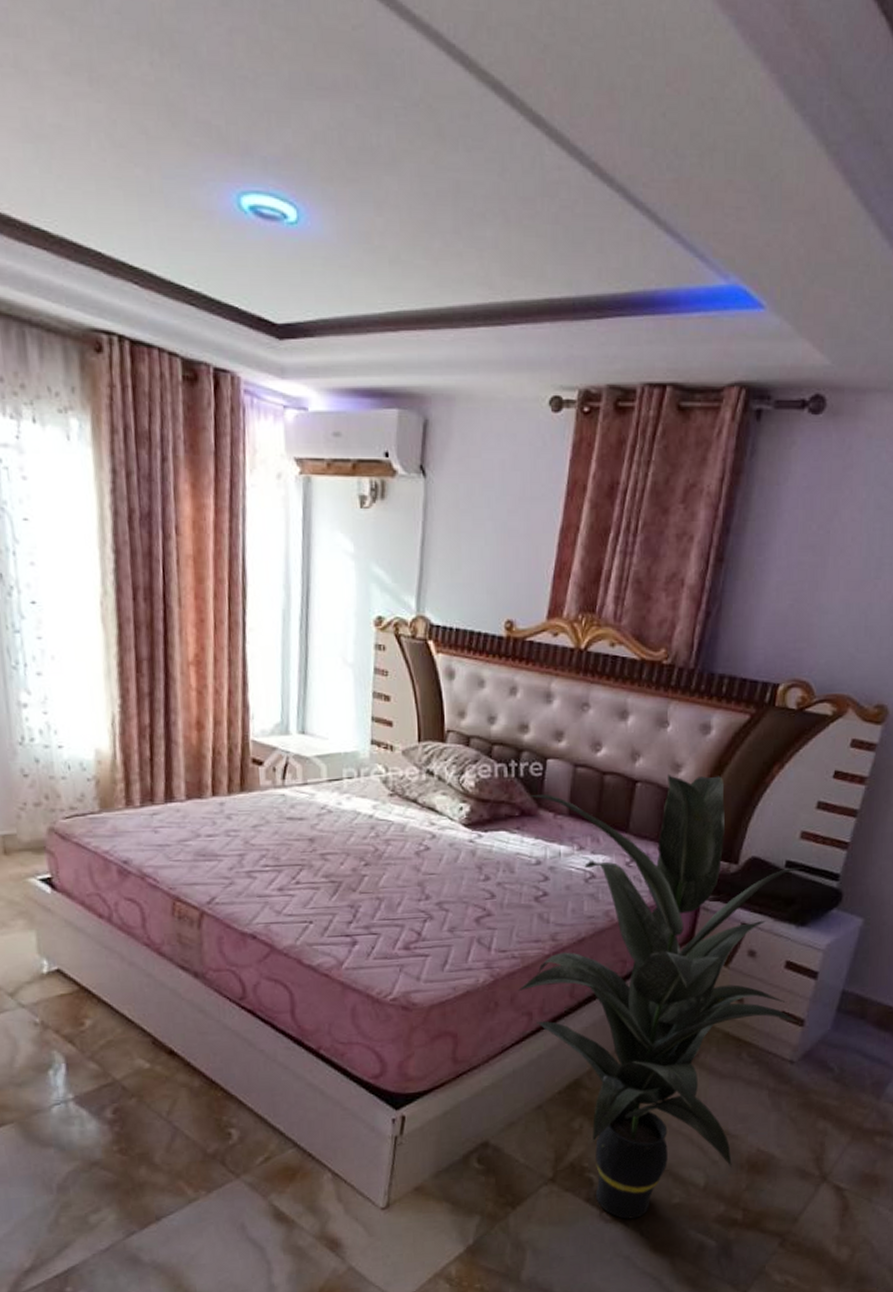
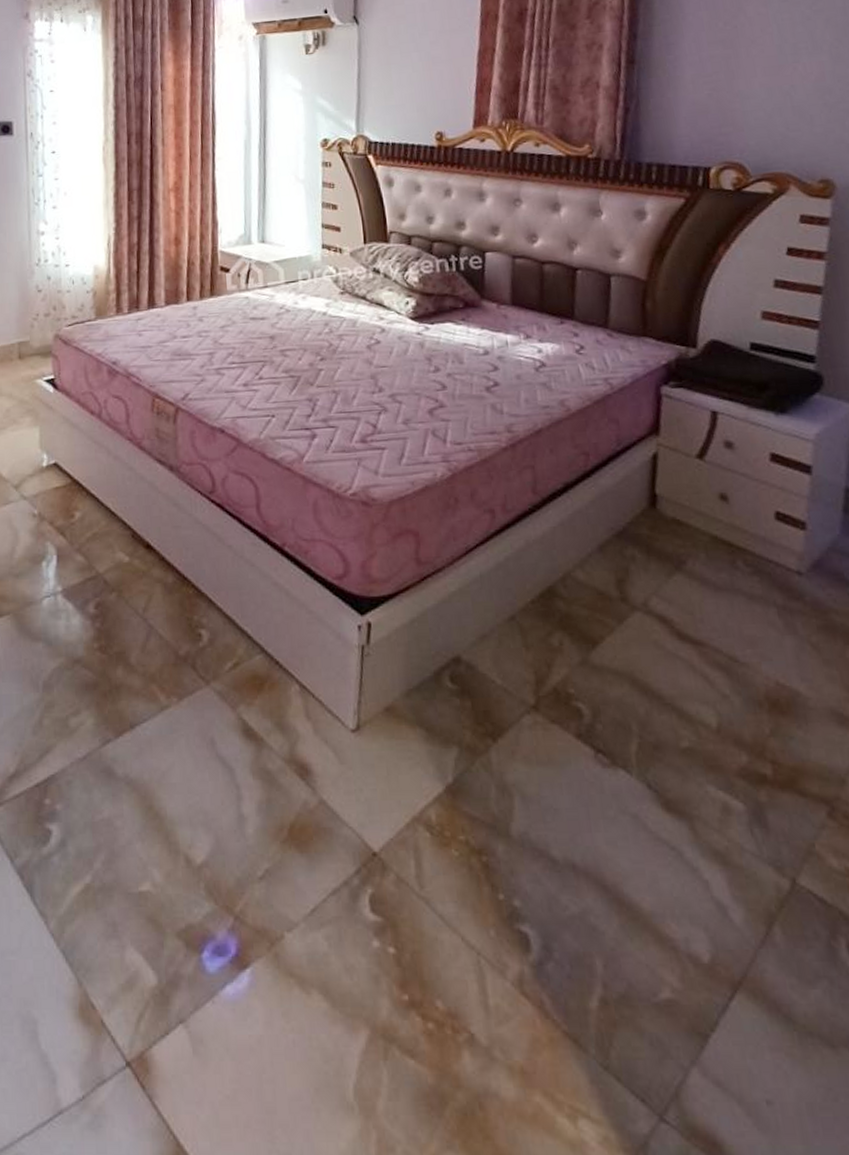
indoor plant: present [518,773,805,1219] -> none [470,259,798,765]

